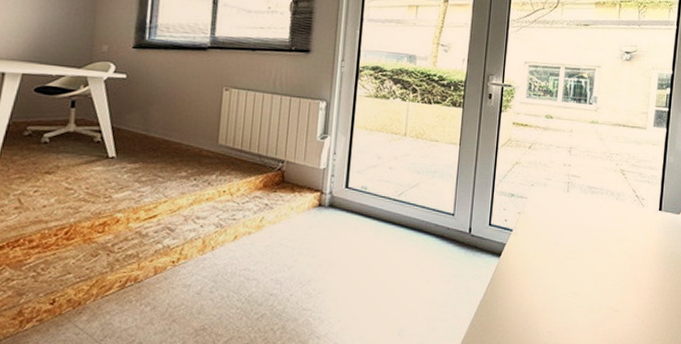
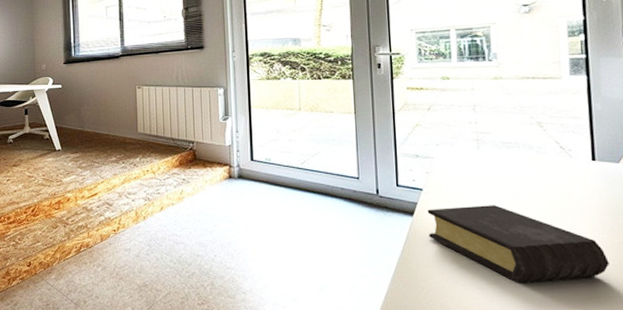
book: none [512,249,658,328] -> present [427,205,609,284]

